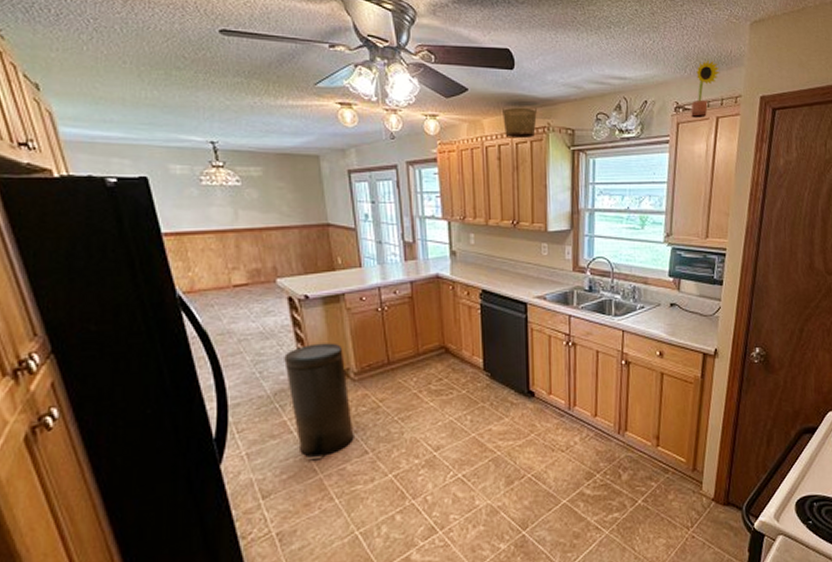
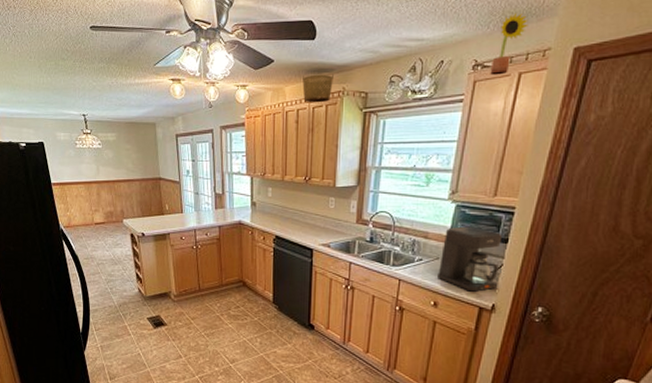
pedal bin: present [284,343,354,461] -> none [126,270,173,357]
coffee maker: none [660,269,718,338] -> present [437,226,503,292]

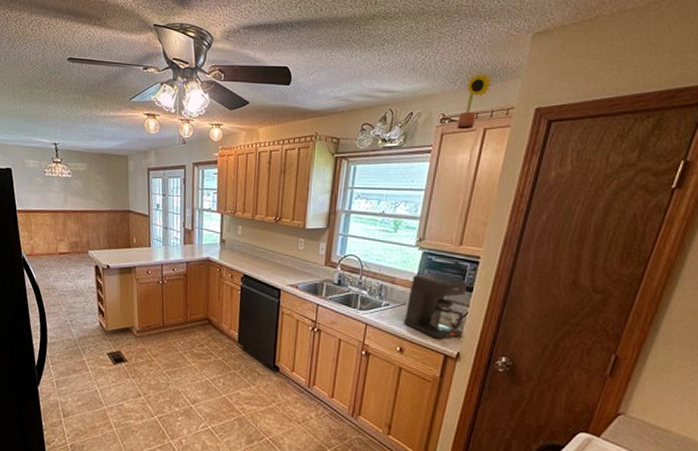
basket: present [302,74,334,103] -> none [276,117,307,146]

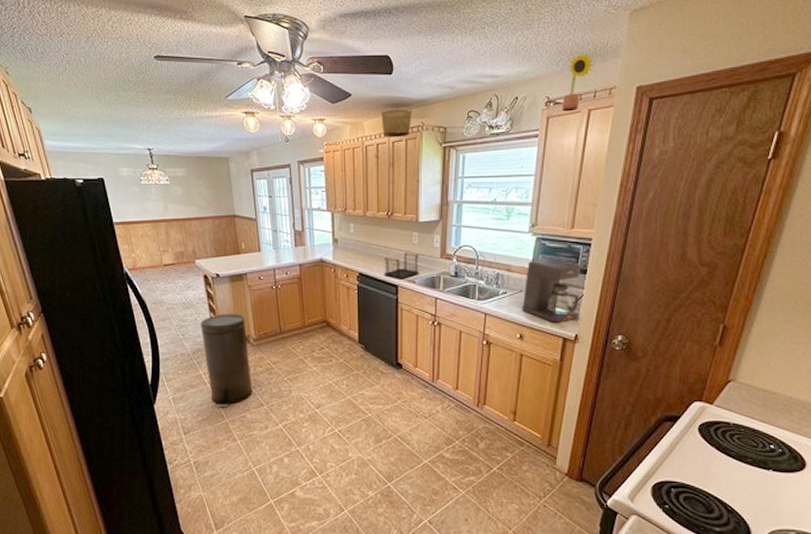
pedal bin: none [88,304,132,395] -> present [200,313,253,408]
dish rack: none [268,257,304,284] -> present [384,252,420,279]
basket: none [276,117,307,146] -> present [381,108,412,138]

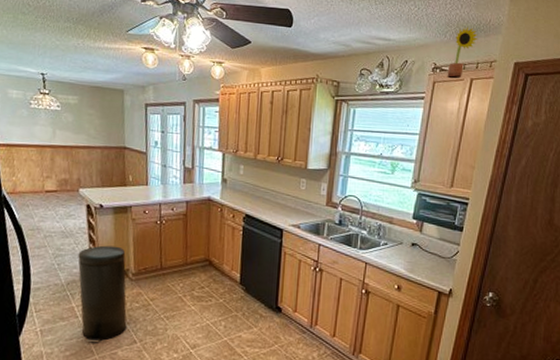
basket: present [381,108,412,138] -> none [278,58,308,87]
dish rack: present [384,252,420,279] -> none [270,197,306,224]
coffee maker: present [522,258,582,323] -> none [401,213,458,277]

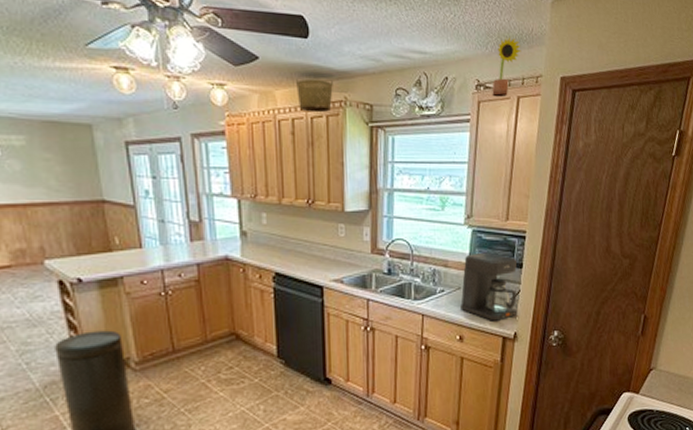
basket: none [278,58,308,87] -> present [296,78,333,113]
coffee maker: none [401,213,458,277] -> present [460,252,518,321]

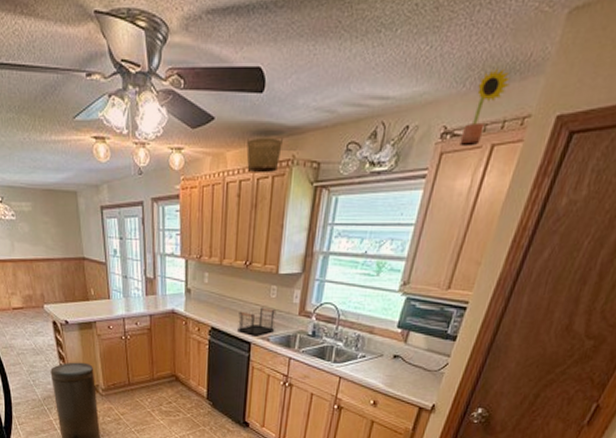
dish rack: none [306,247,348,279] -> present [238,307,277,336]
coffee maker: present [460,252,518,321] -> none [380,321,452,391]

